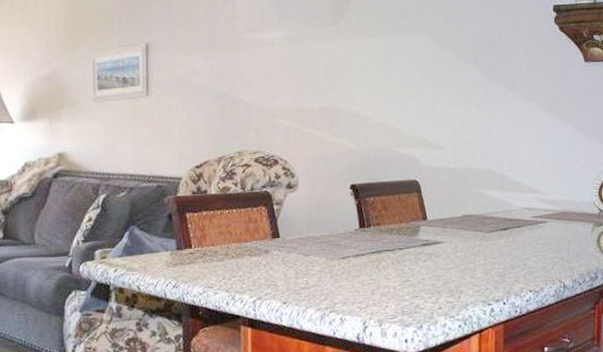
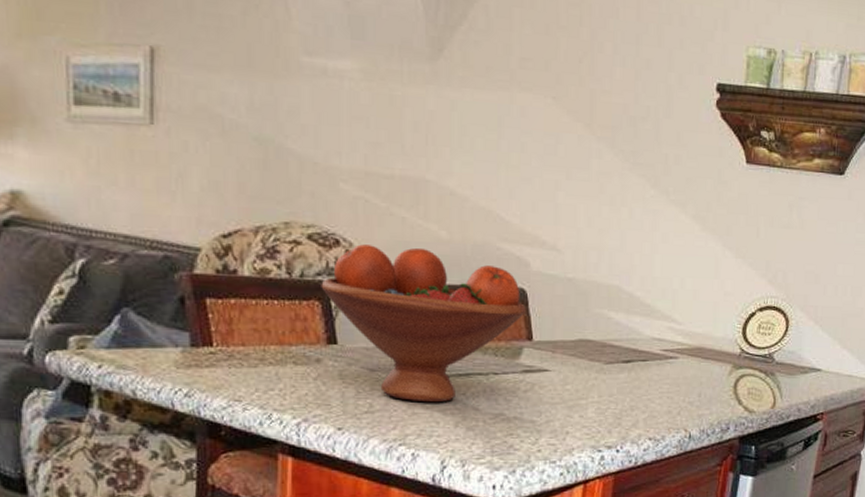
fruit bowl: none [266,158,420,277] -> present [321,244,526,403]

